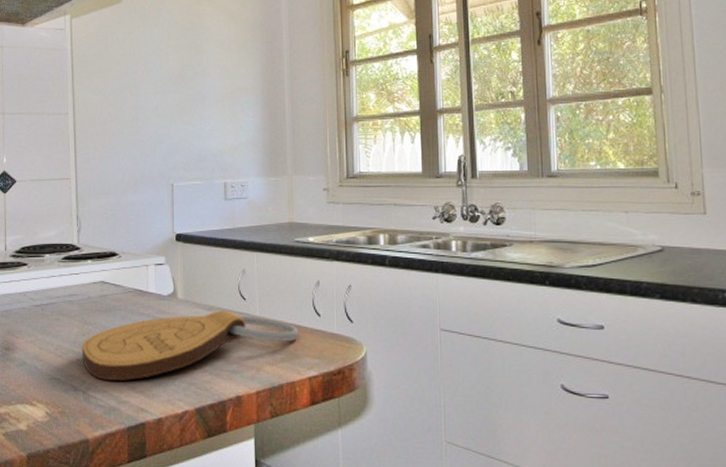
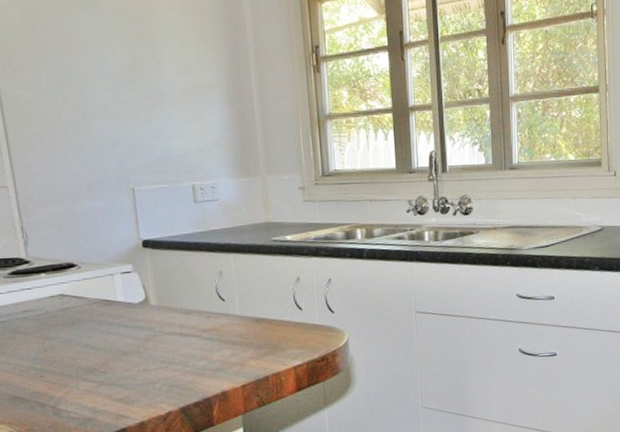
cutting board: present [81,310,298,381] -> none [44,312,281,393]

